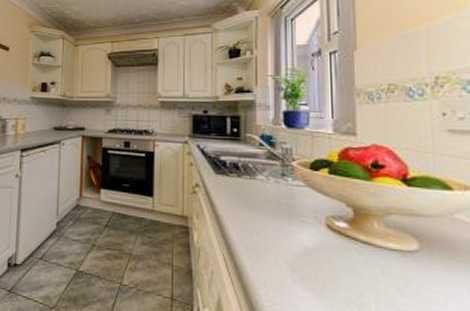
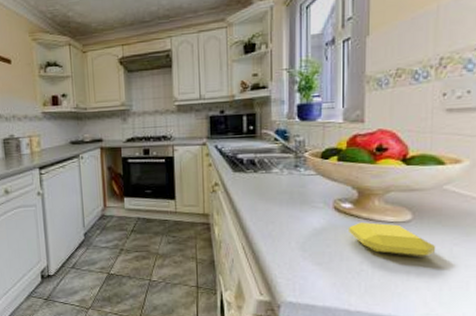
soap bar: none [345,246,453,298] -> present [349,222,436,257]

